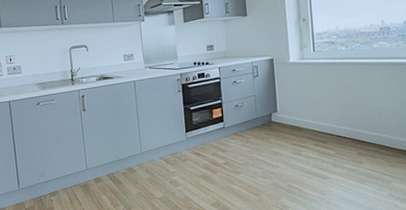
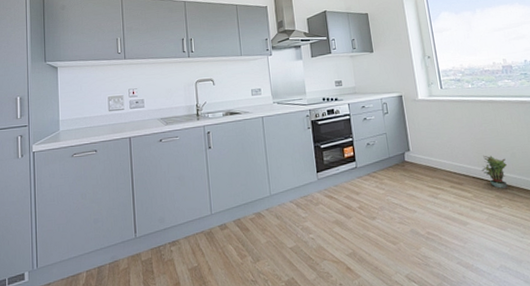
potted plant: none [346,115,373,146] -> present [481,155,508,189]

